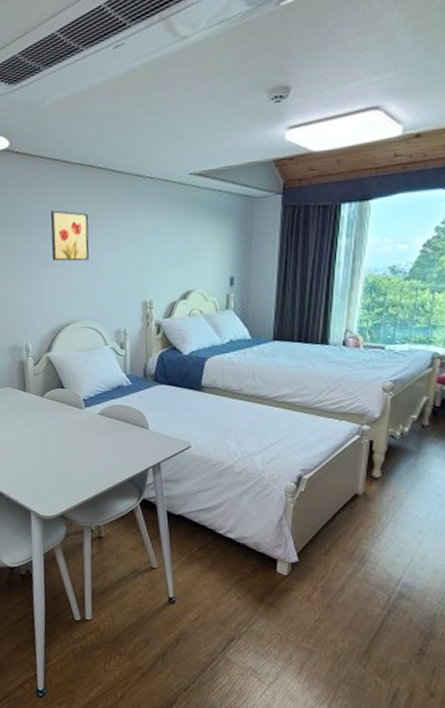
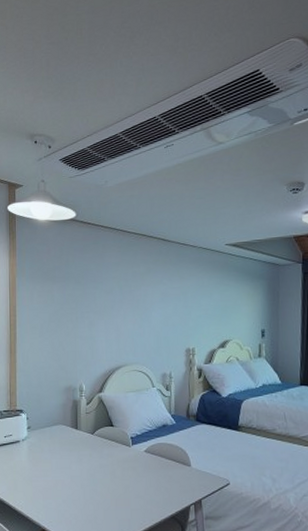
wall art: present [50,210,90,262] -> none [107,269,141,313]

